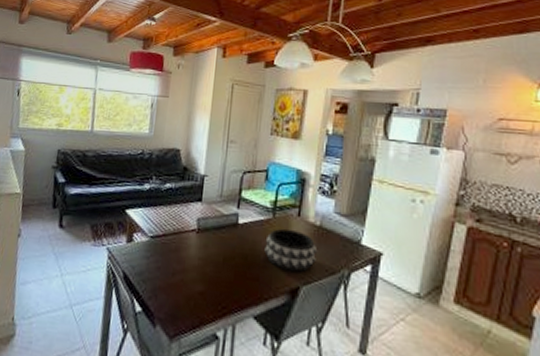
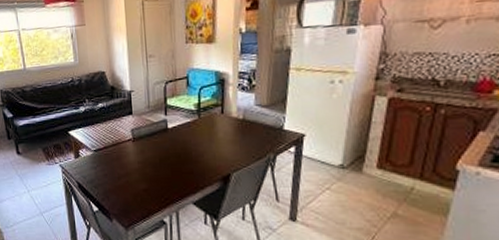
decorative bowl: present [264,228,317,273] -> none [194,126,243,163]

